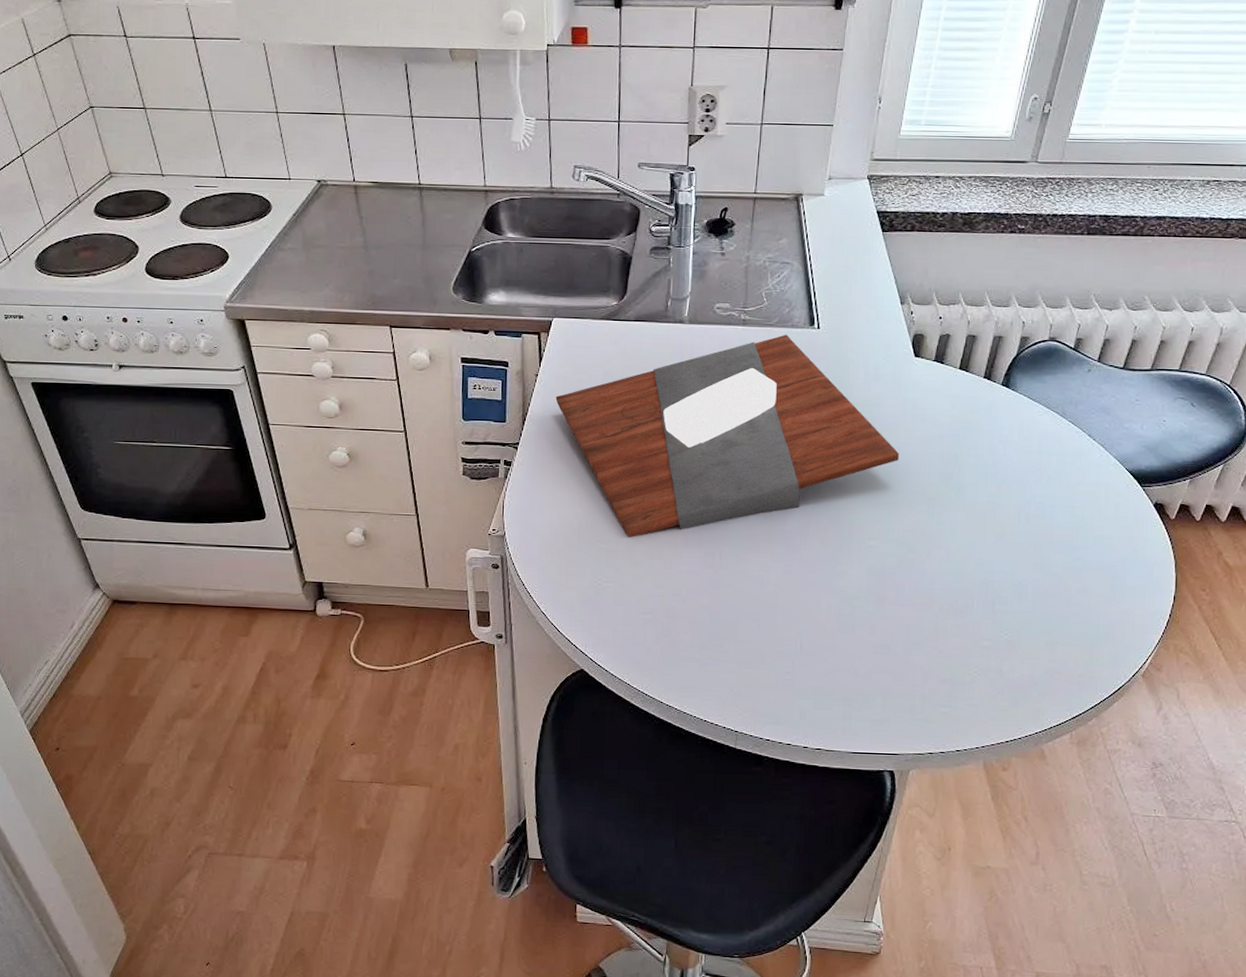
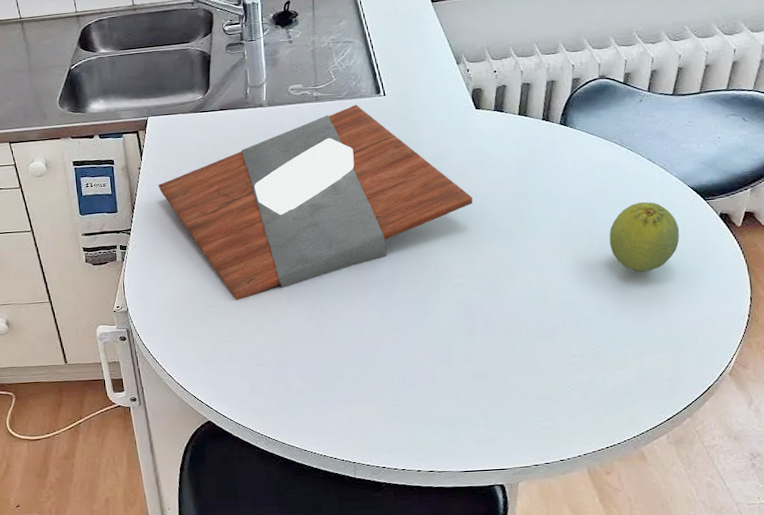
fruit: none [1037,480,1111,557] -> present [609,201,680,272]

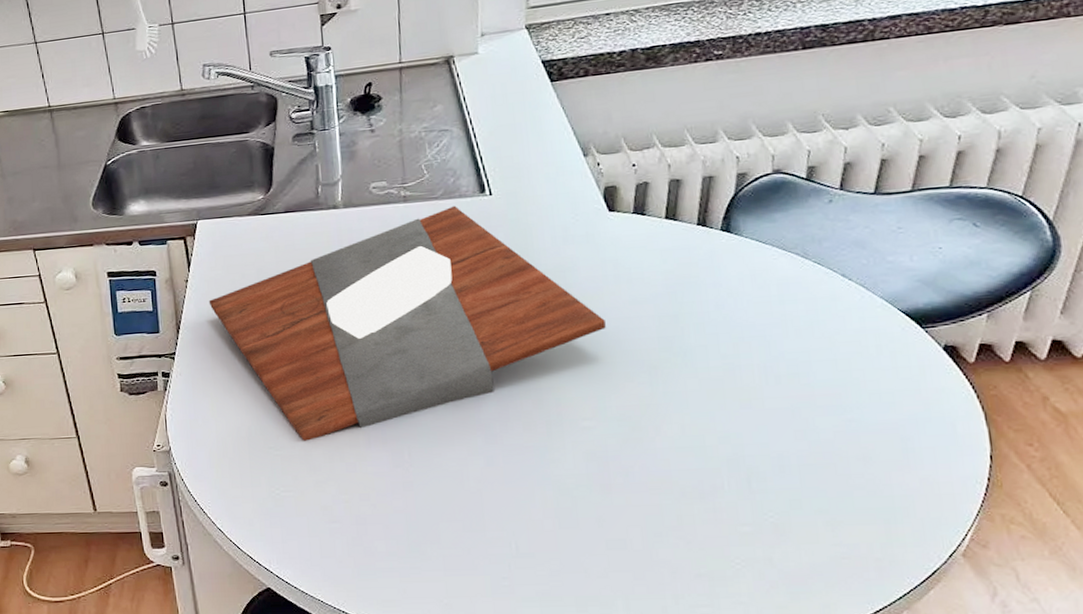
fruit: present [609,201,680,272] -> none [789,328,888,419]

